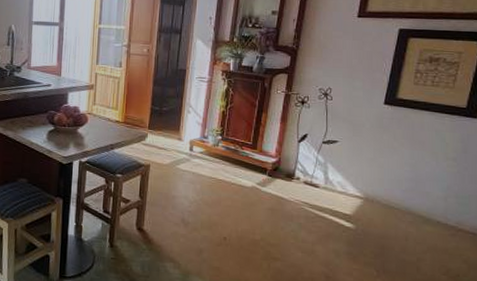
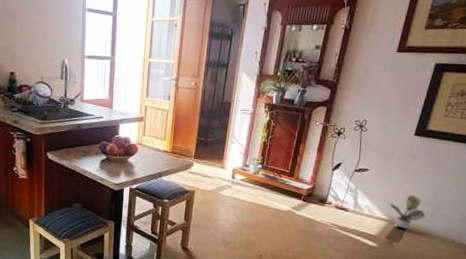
potted plant: none [363,170,405,208] -> present [389,195,426,229]

